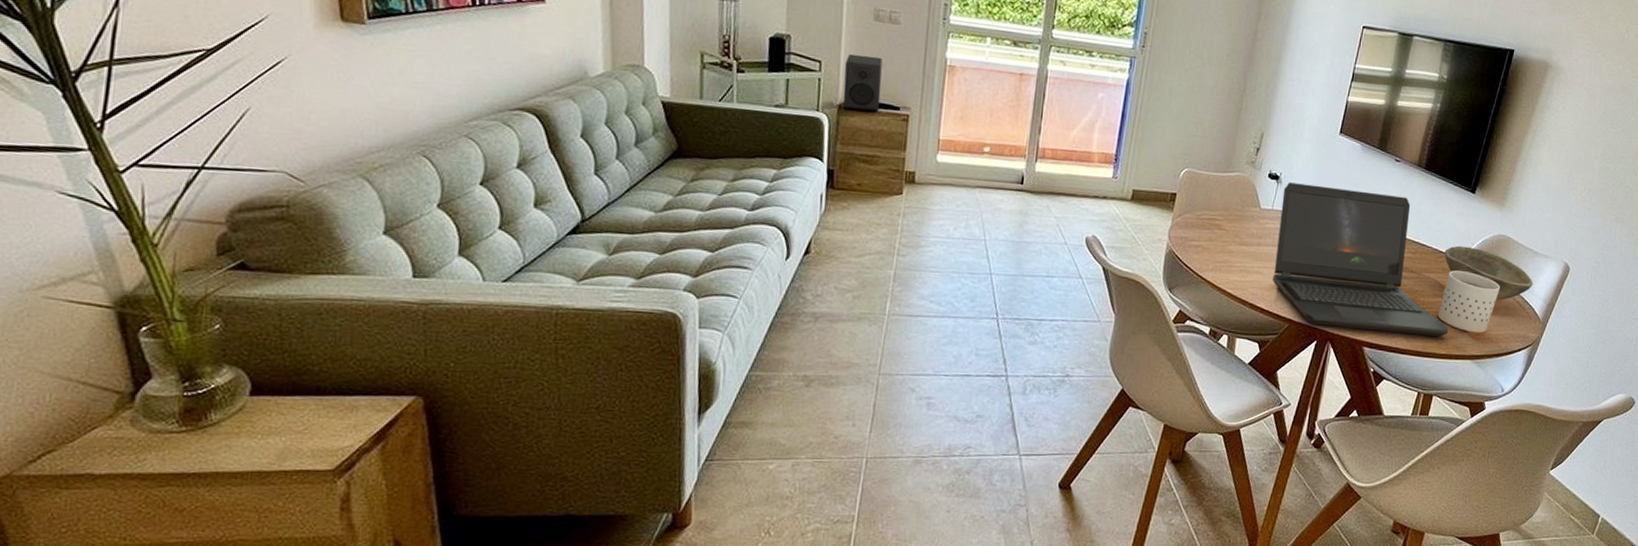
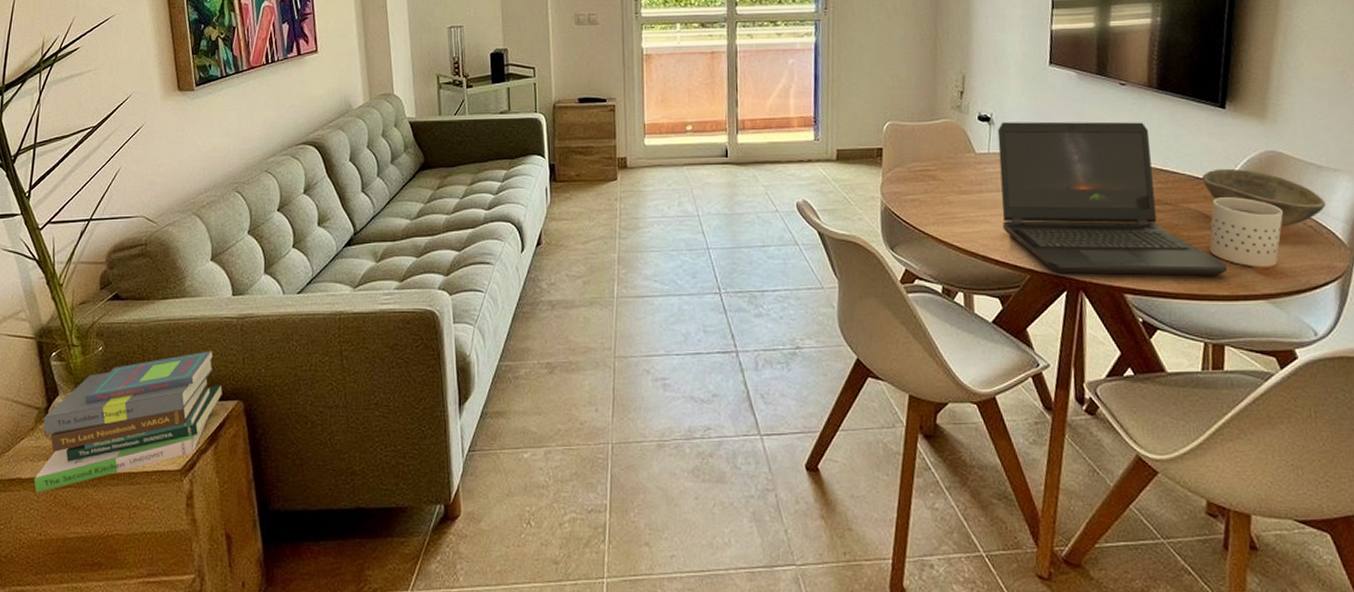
books: none [113,338,395,491] -> present [33,351,223,493]
speaker: present [843,53,883,113] -> none [554,56,588,108]

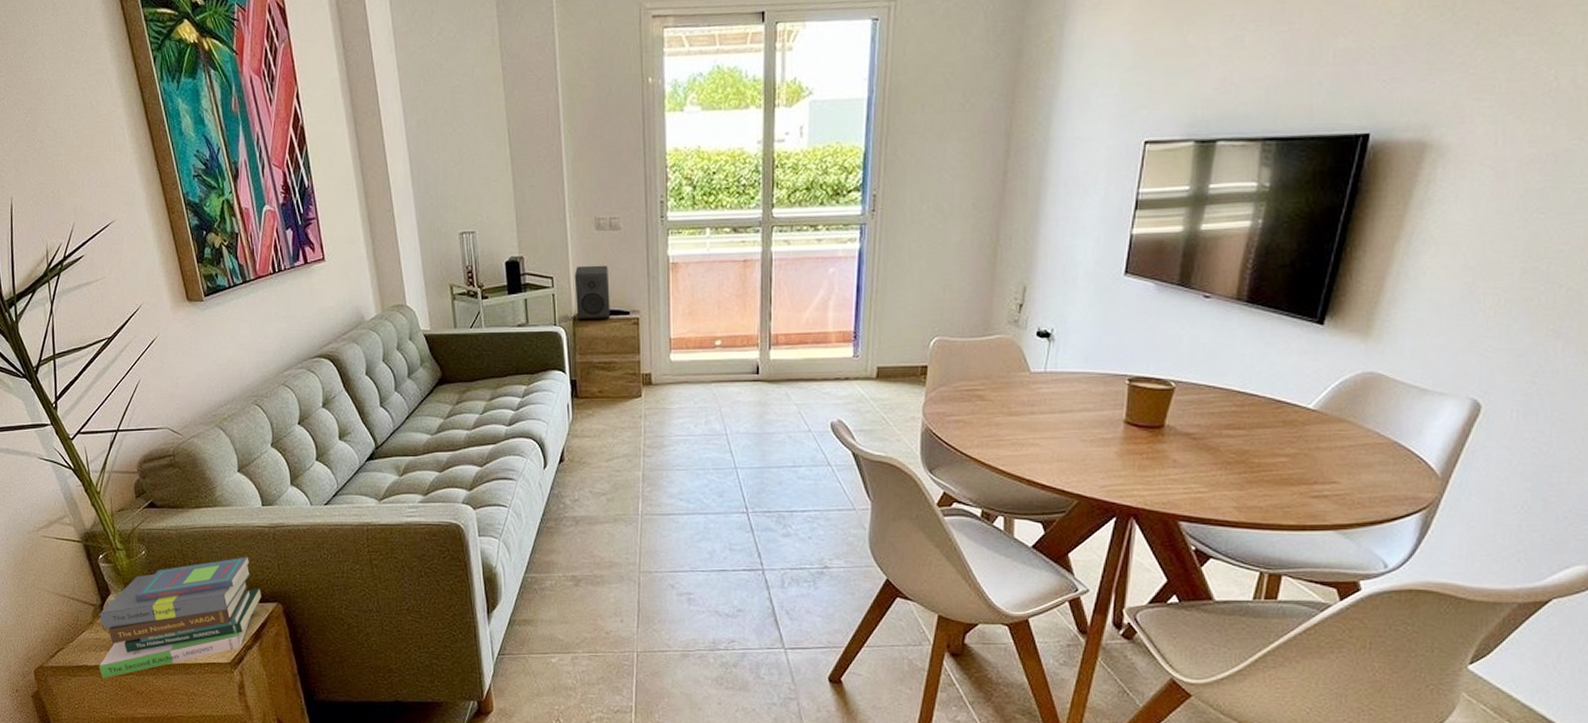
speaker: none [554,56,588,108] -> present [574,265,611,321]
laptop computer: present [997,121,1228,276] -> none [1053,338,1299,504]
bowl: present [1201,168,1326,227] -> none [1283,391,1423,455]
mug: present [1209,197,1283,268] -> none [1280,422,1371,497]

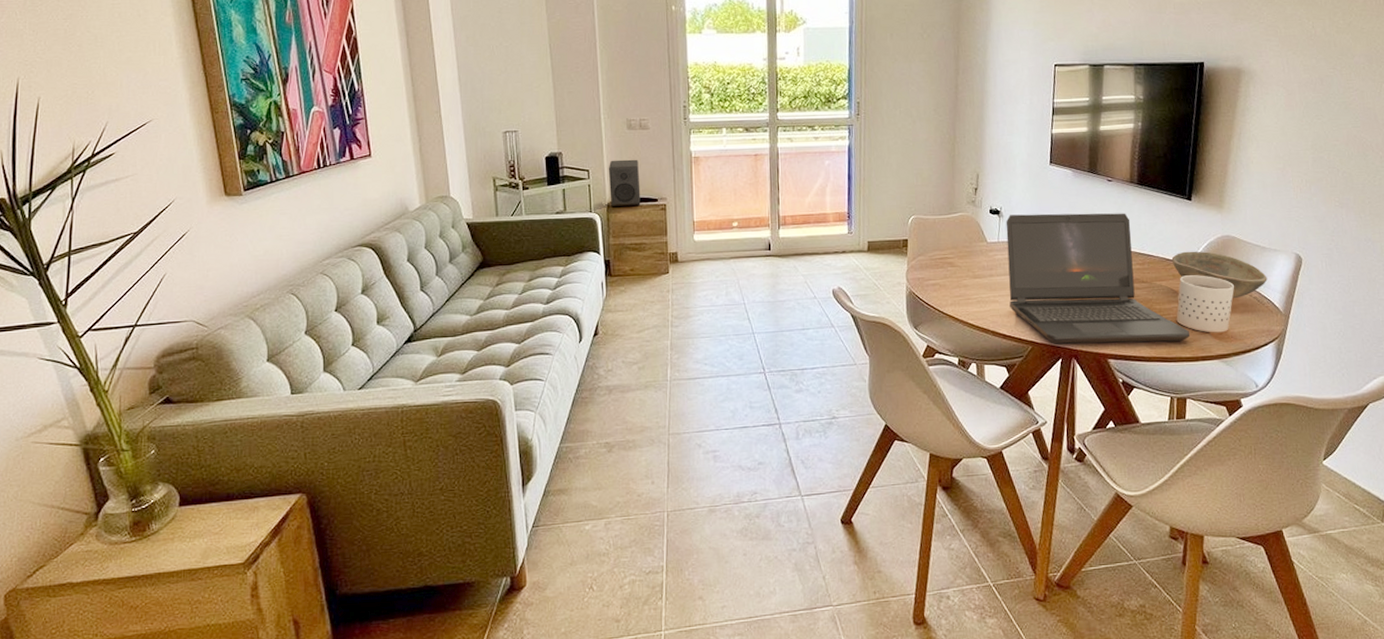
books: present [99,557,262,679] -> none [86,448,284,595]
laptop computer: none [1053,338,1299,504] -> present [1005,213,1191,344]
mug: none [1280,422,1371,497] -> present [1176,275,1234,333]
bowl: none [1283,391,1423,455] -> present [1171,251,1267,299]

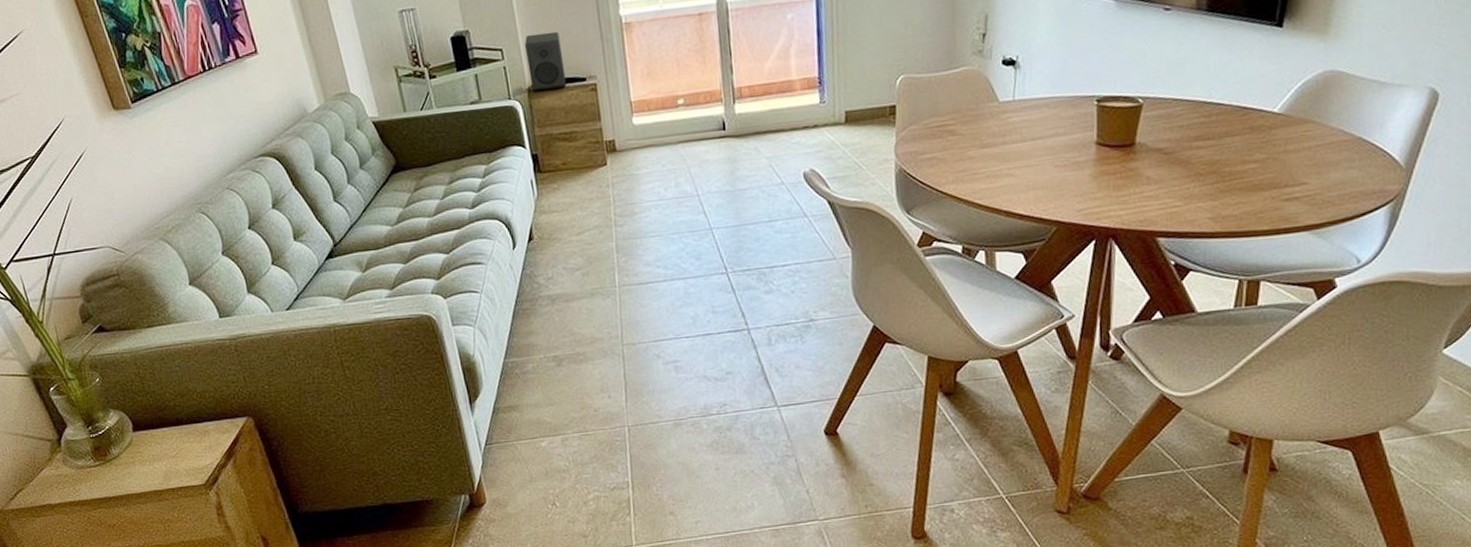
laptop computer: present [1005,213,1191,344] -> none [1023,50,1271,223]
bowl: present [1171,251,1267,299] -> none [1249,94,1385,153]
mug: present [1176,275,1234,333] -> none [1252,125,1336,199]

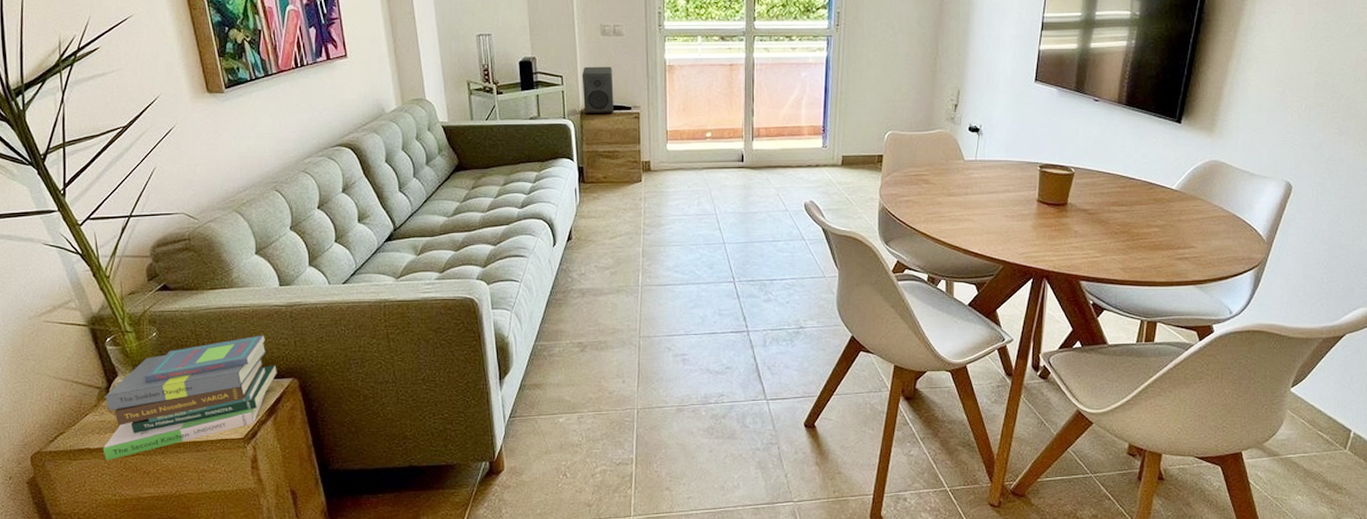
books: none [57,373,230,516] -> present [102,335,277,460]

